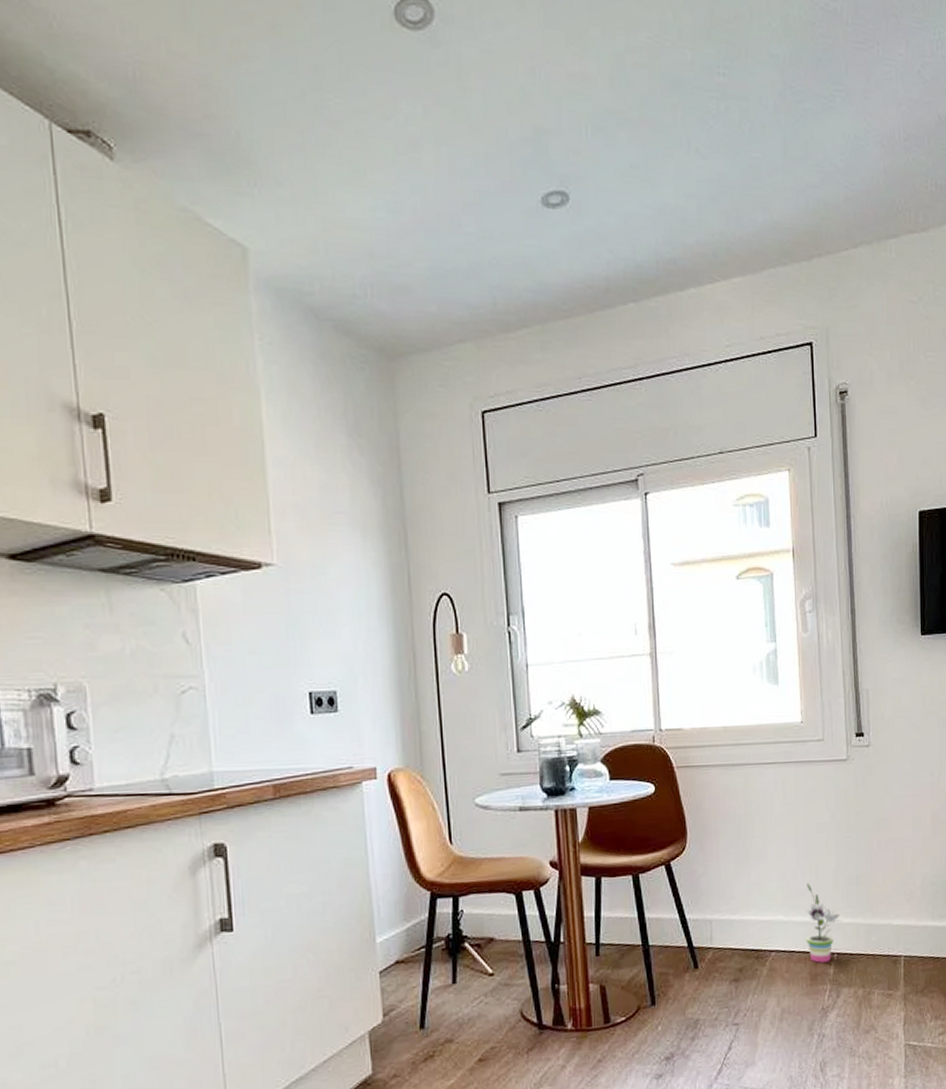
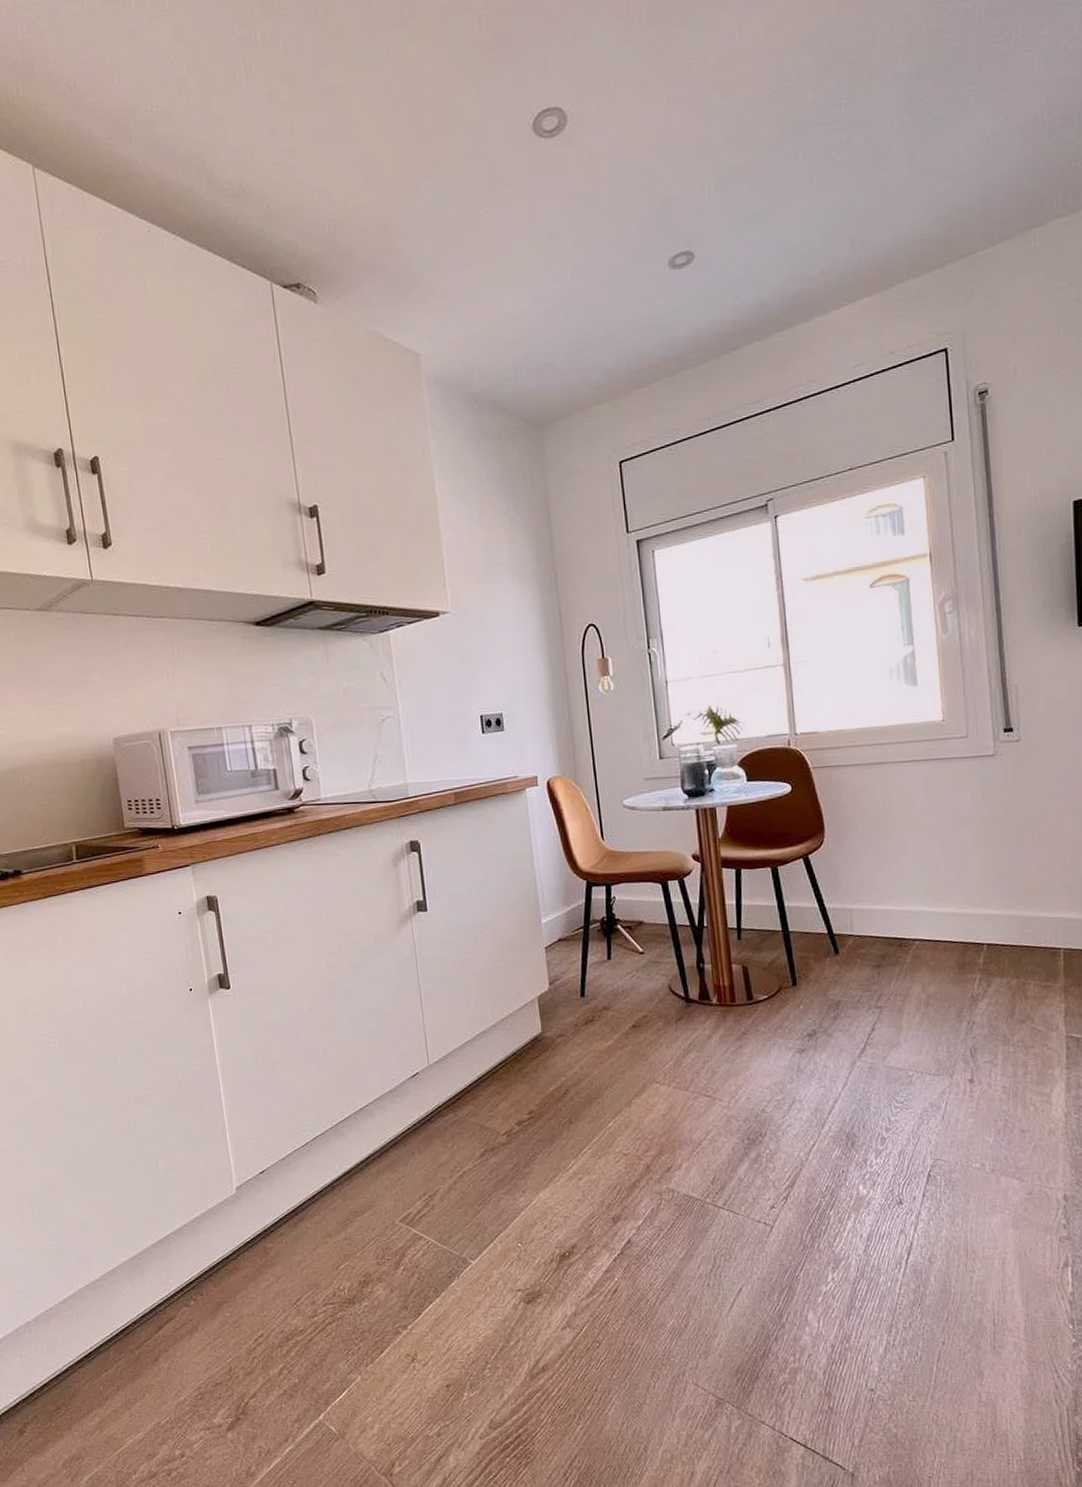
potted plant: present [805,883,842,963] -> none [950,875,992,953]

